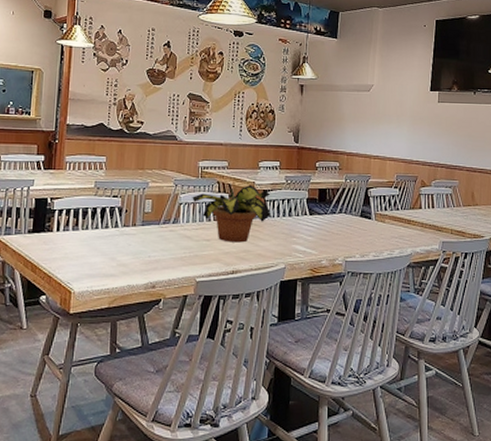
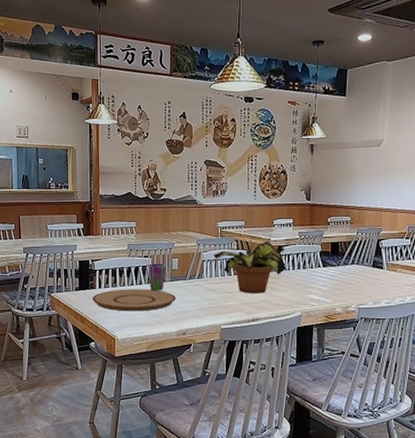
plate: none [47,233,147,260] -> present [92,289,176,312]
cup: none [116,204,138,236] -> present [148,263,166,291]

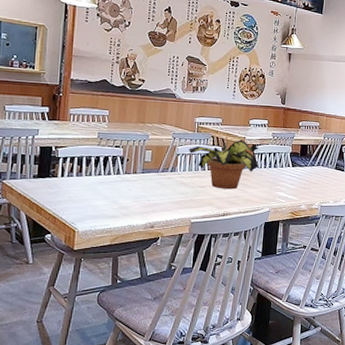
plate: present [92,289,176,312] -> none [52,179,146,203]
cup: present [148,263,166,291] -> none [118,154,139,182]

